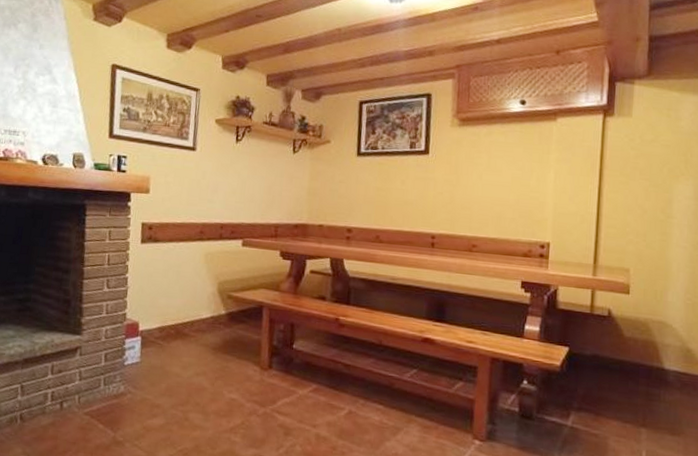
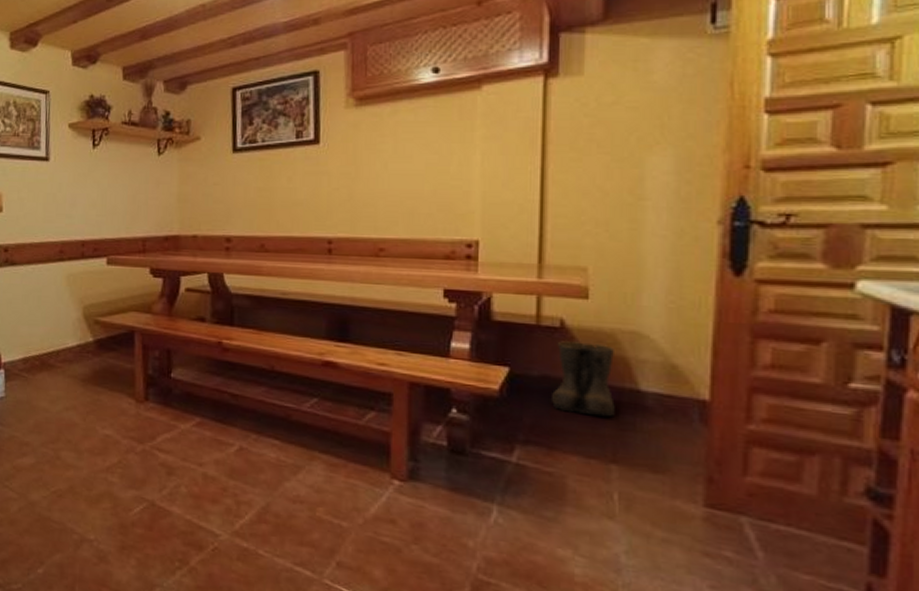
boots: none [600,327,647,390] -> present [552,341,615,417]

